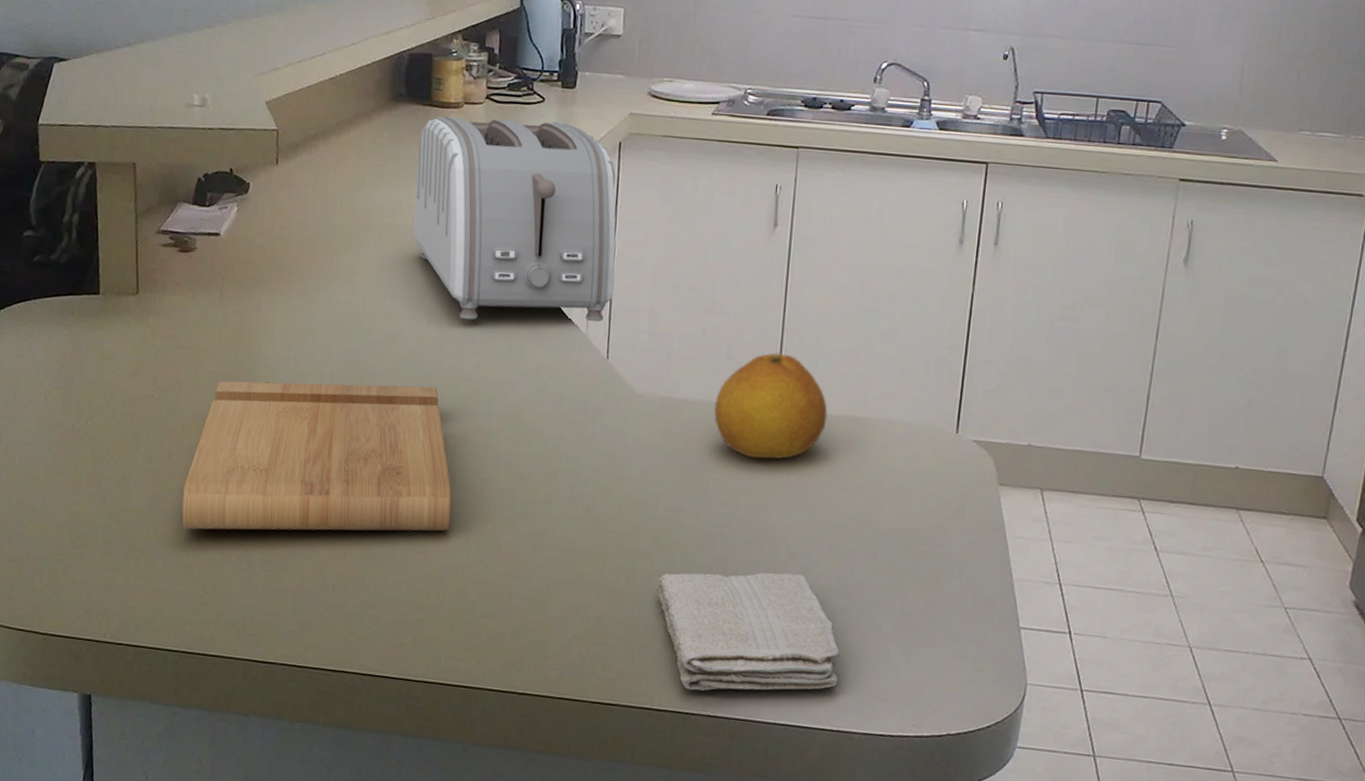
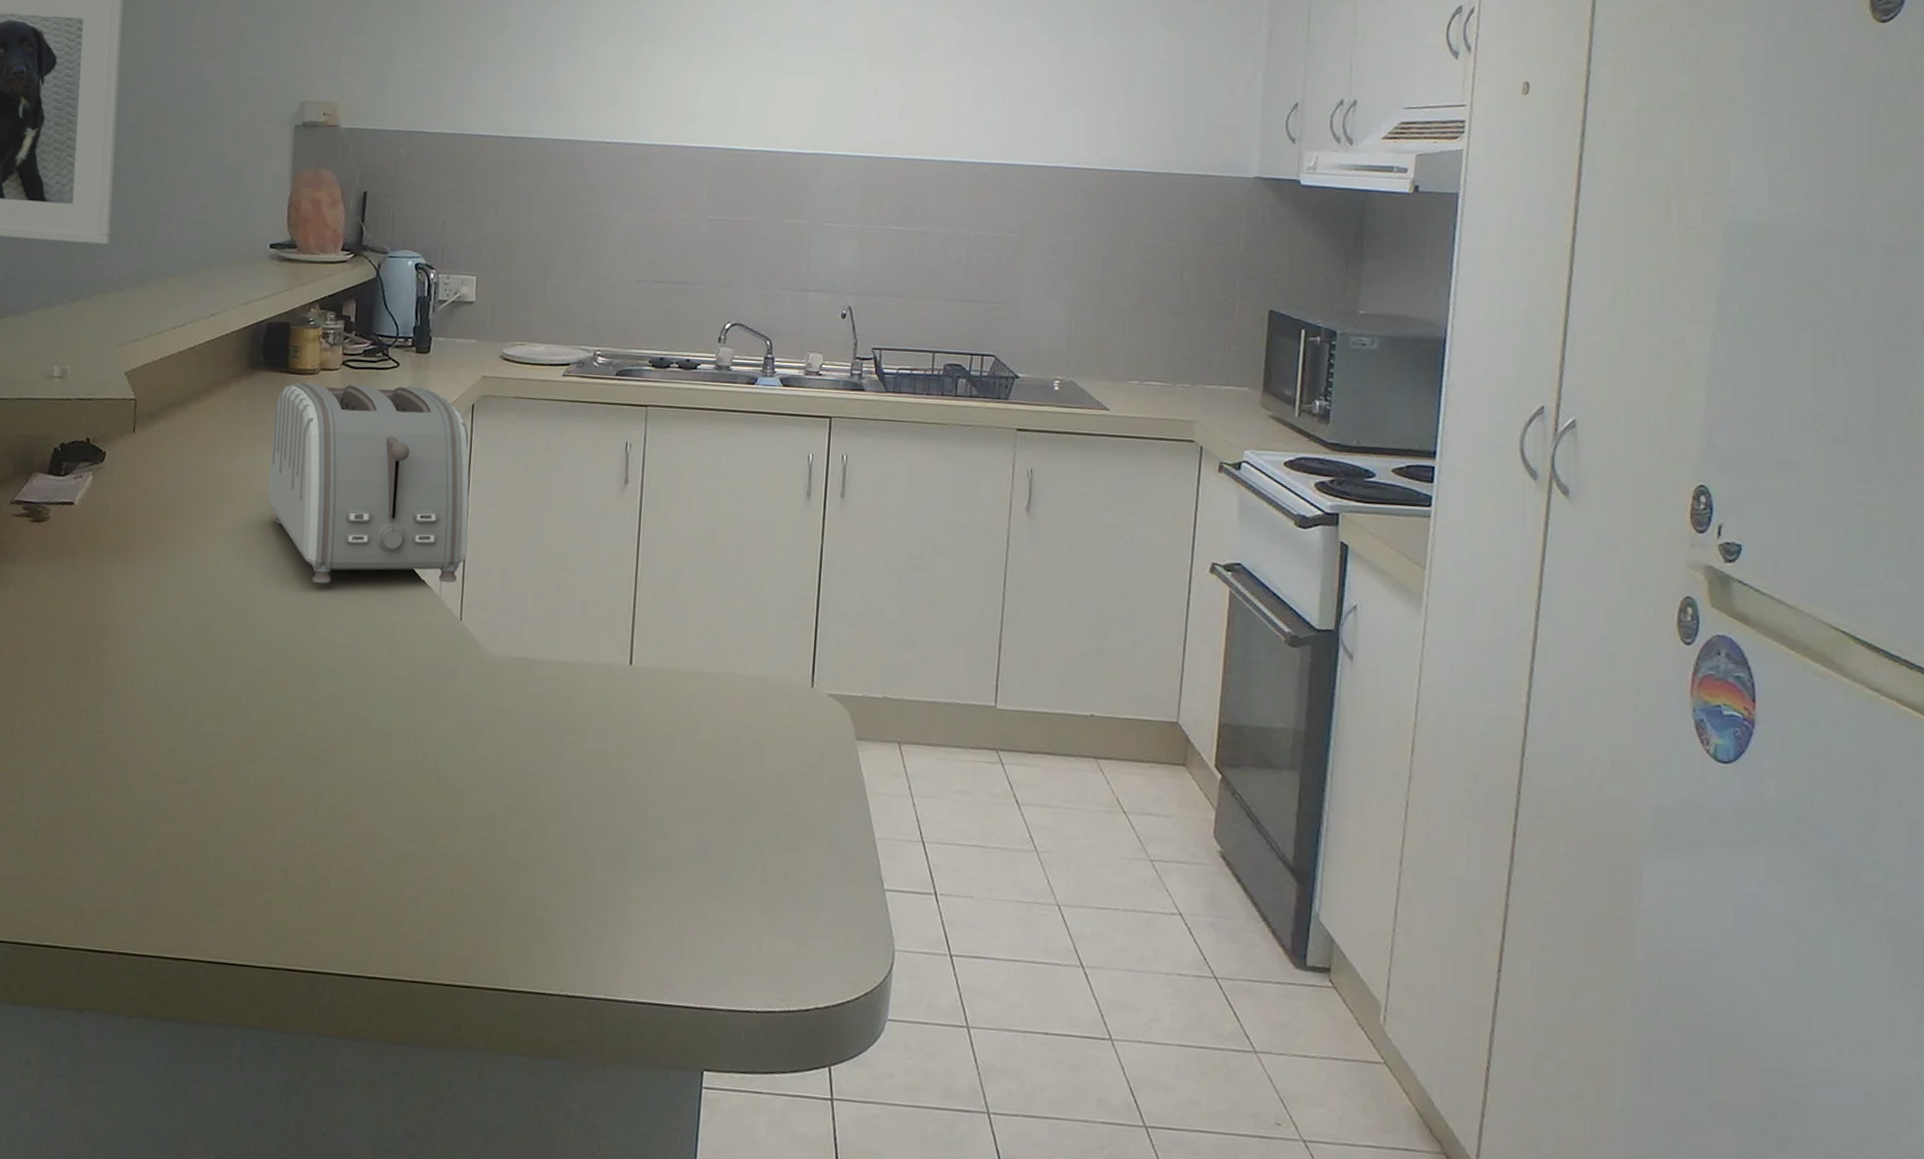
cutting board: present [182,380,452,532] -> none [21,652,302,810]
washcloth: present [655,572,840,691] -> none [510,838,702,969]
fruit: present [713,353,828,460] -> none [567,610,682,719]

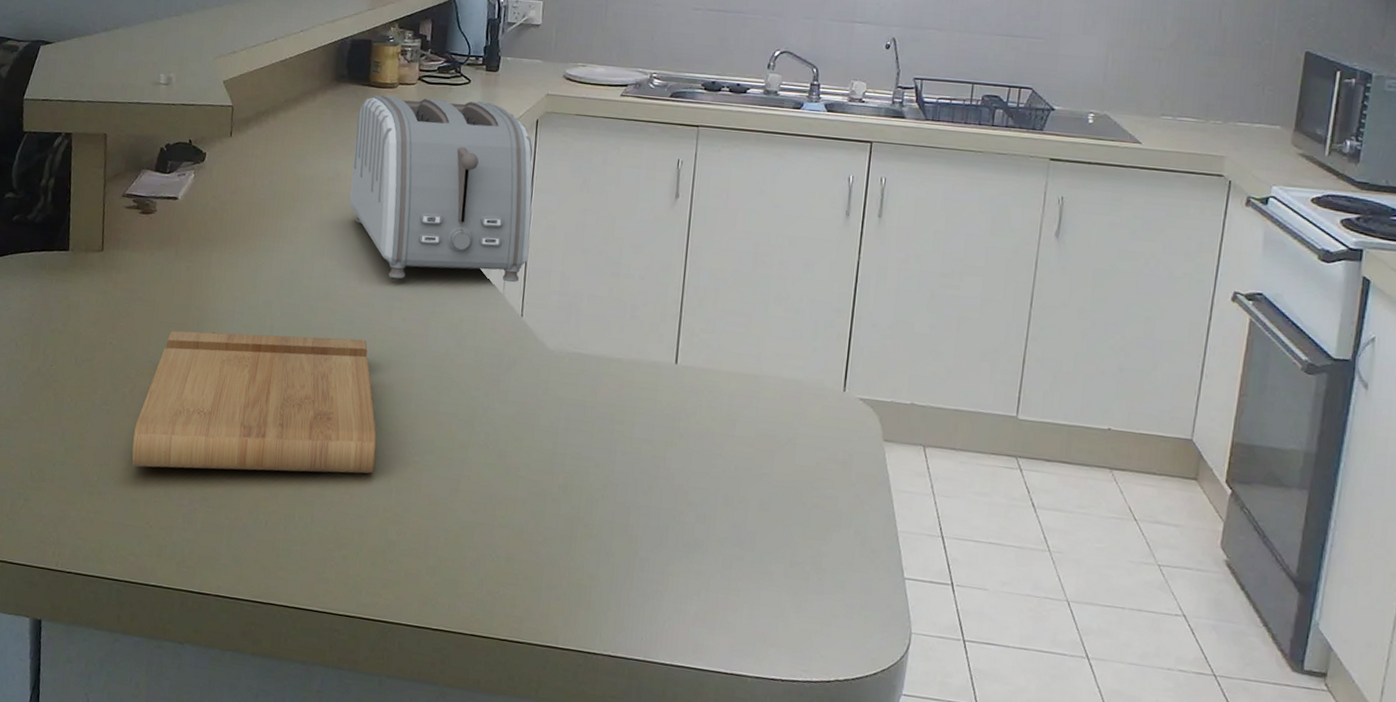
cutting board: none [21,652,302,810] -> present [131,330,377,474]

